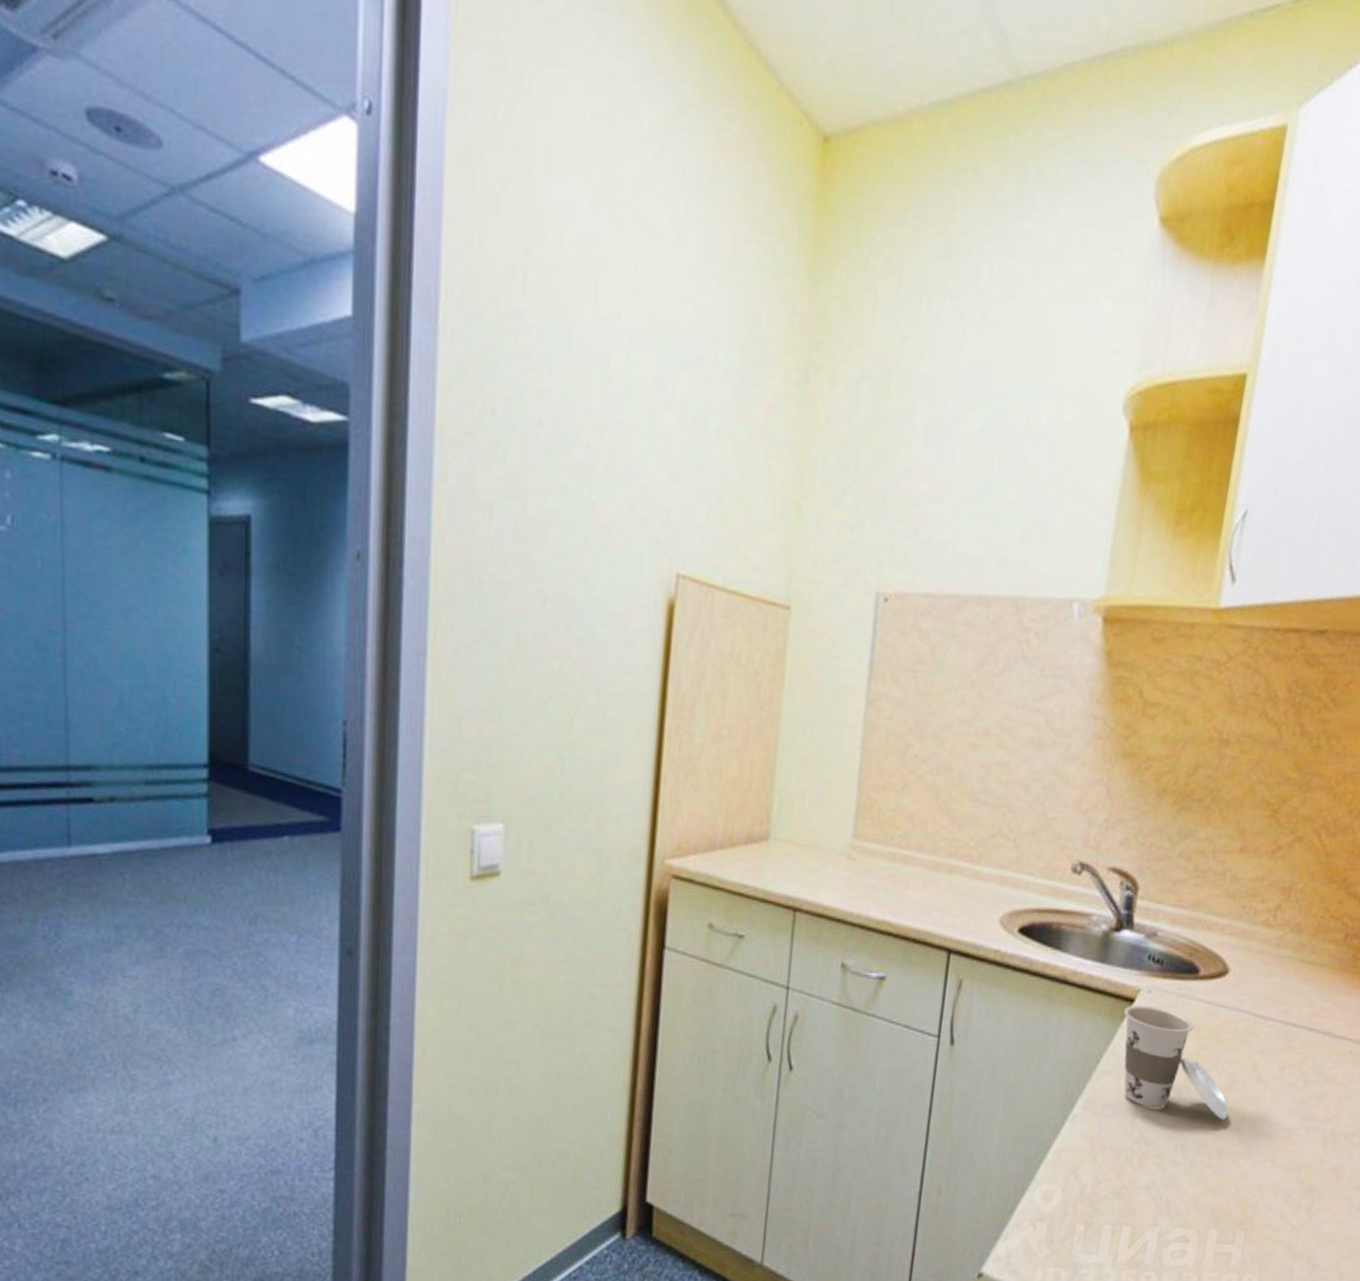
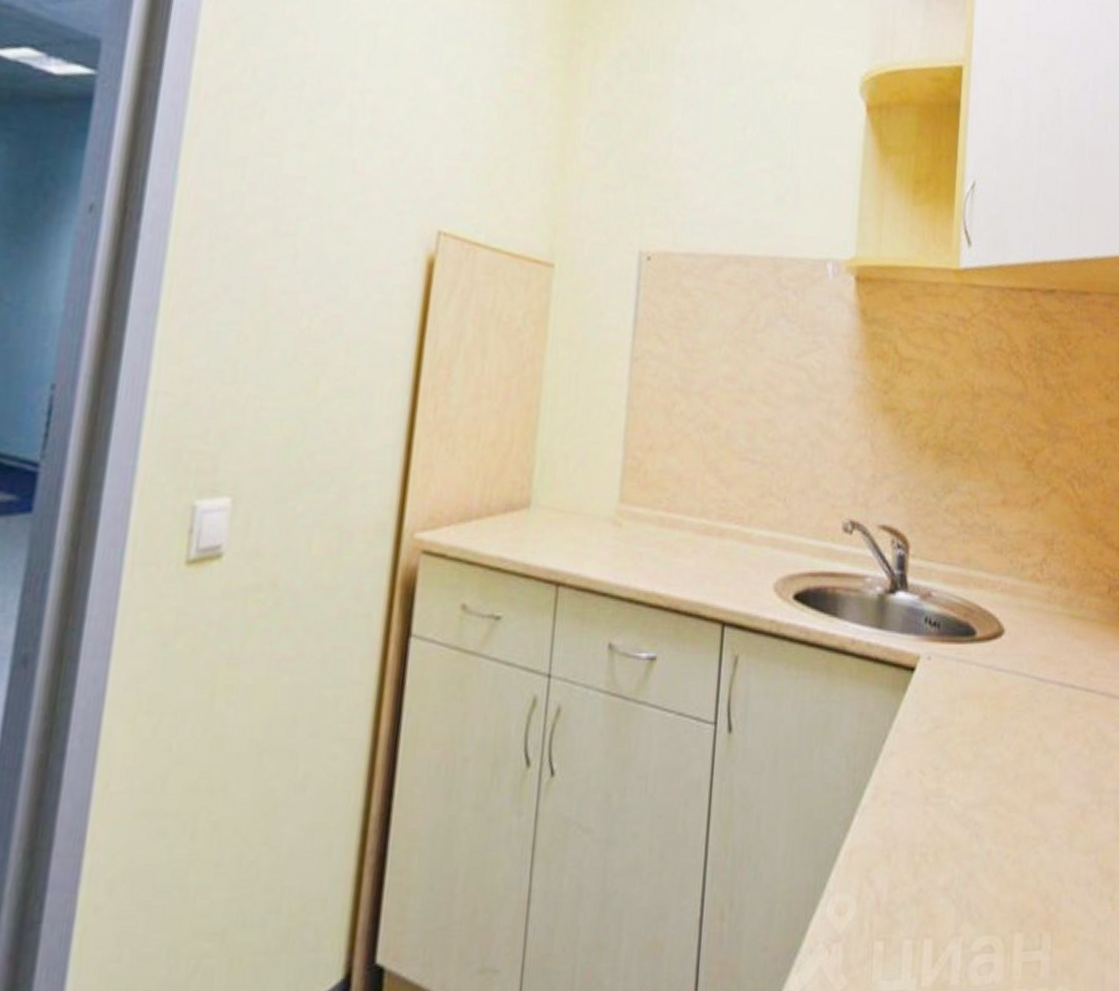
cup: present [1123,1005,1229,1120] -> none [905,673,1020,800]

